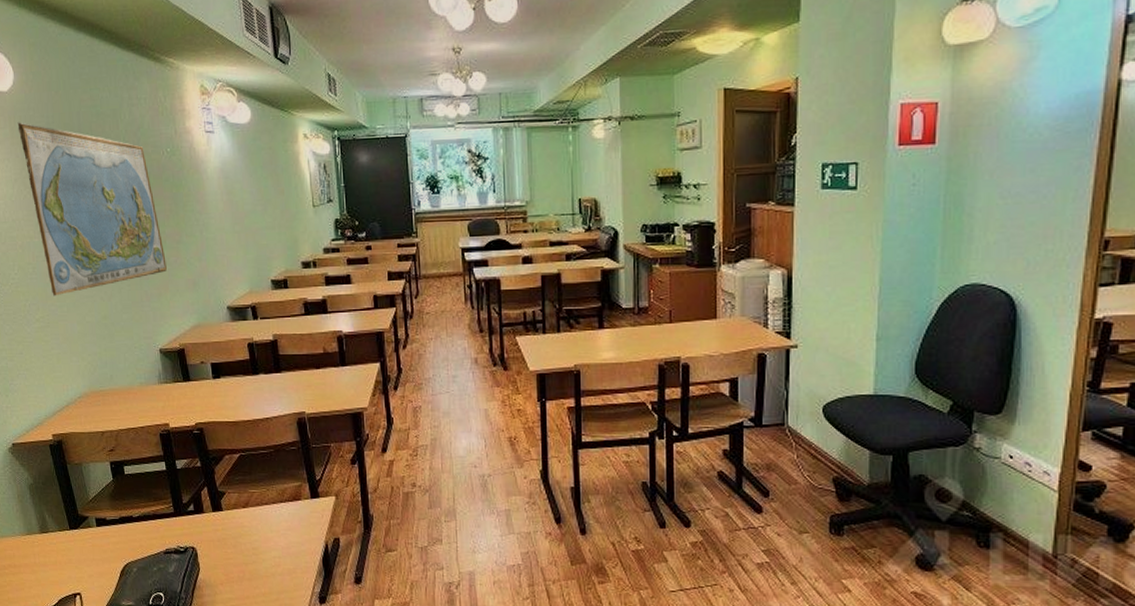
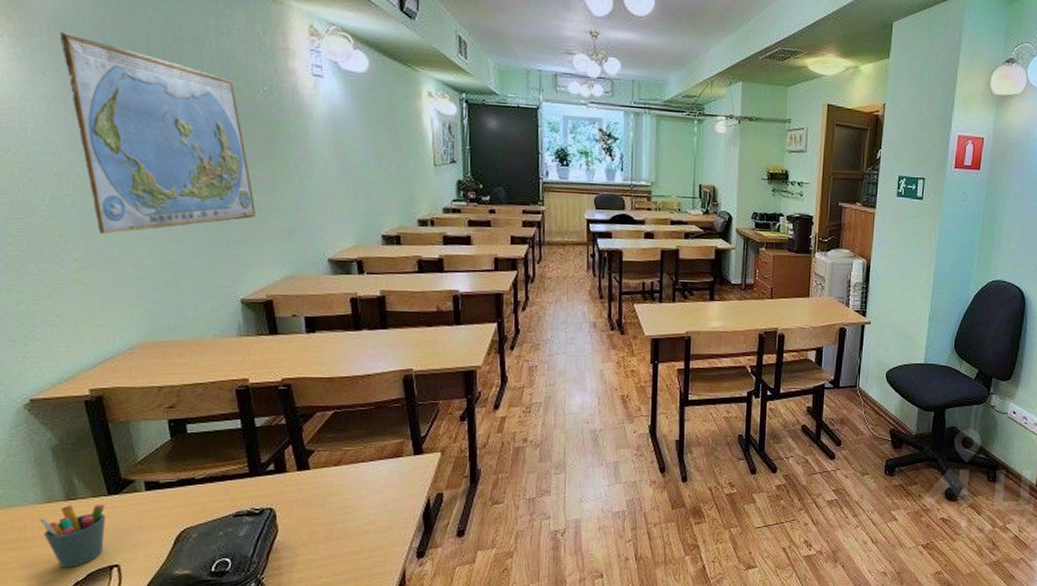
pen holder: none [22,537,69,593] -> present [38,503,105,568]

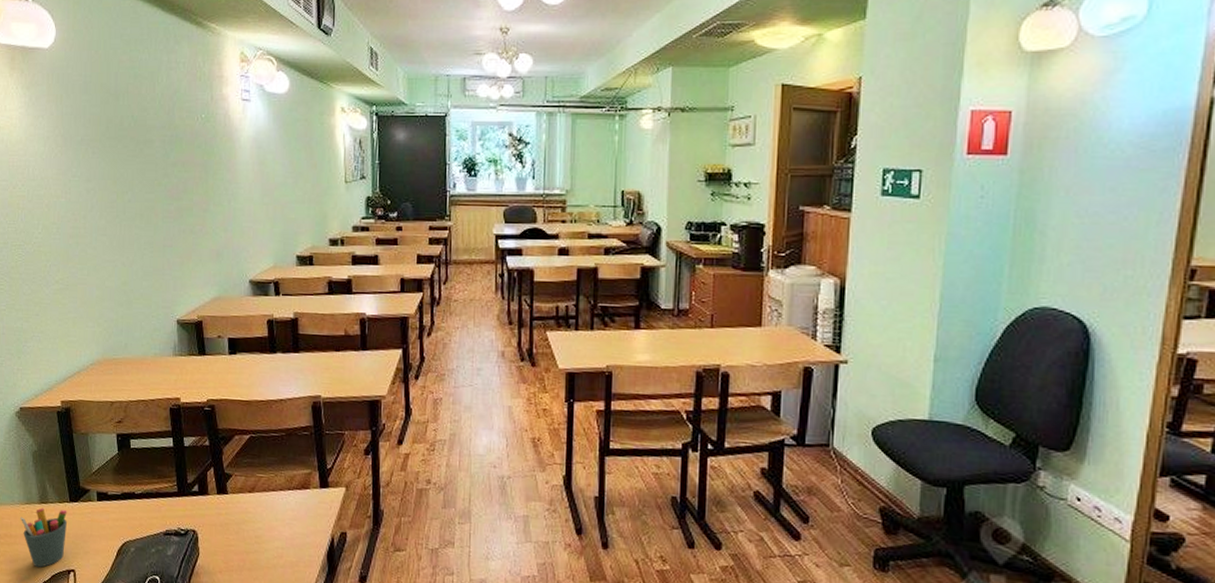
world map: present [59,31,255,235] -> none [55,80,191,259]

